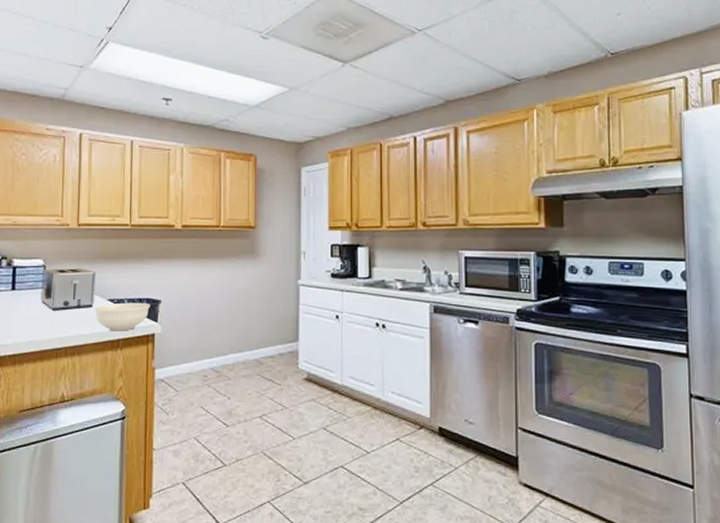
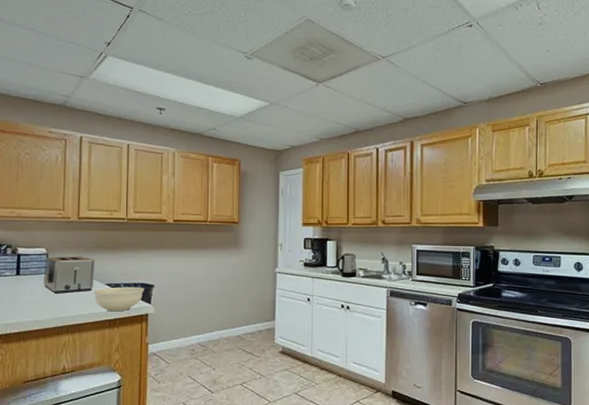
kettle: none [370,261,394,290] -> present [337,252,357,277]

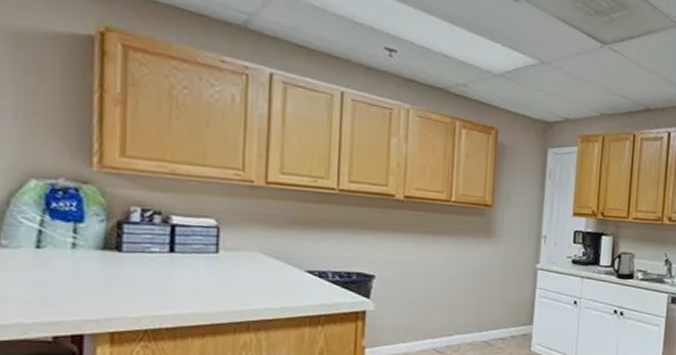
toaster: present [44,256,95,294] -> none [212,230,290,280]
bowl: present [94,286,145,312] -> none [288,275,363,307]

